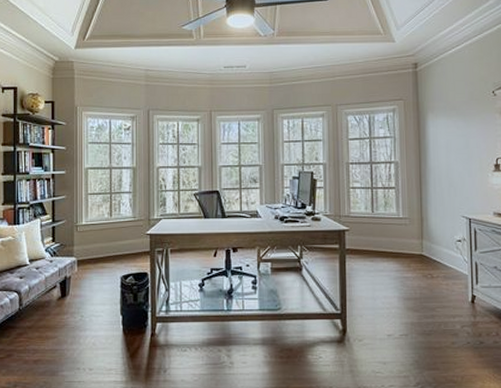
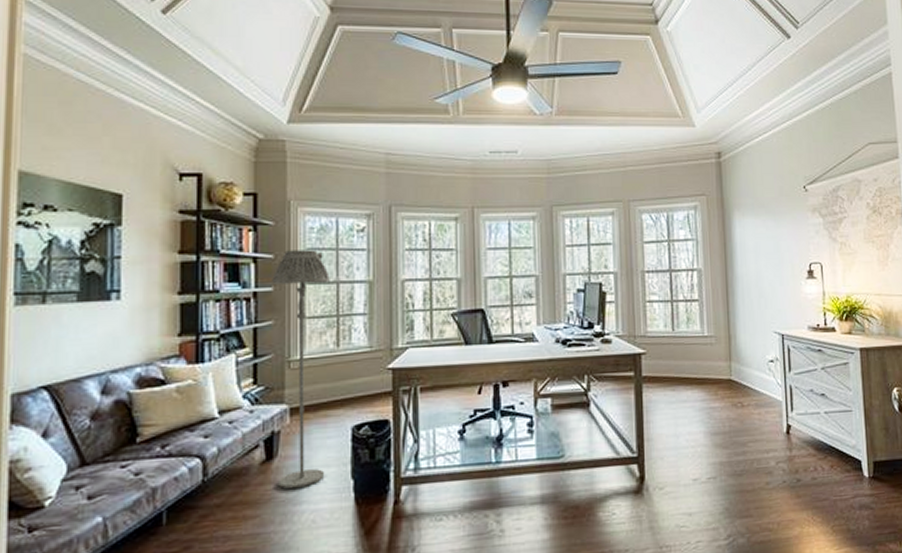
floor lamp: none [65,143,105,320] -> present [272,250,330,490]

